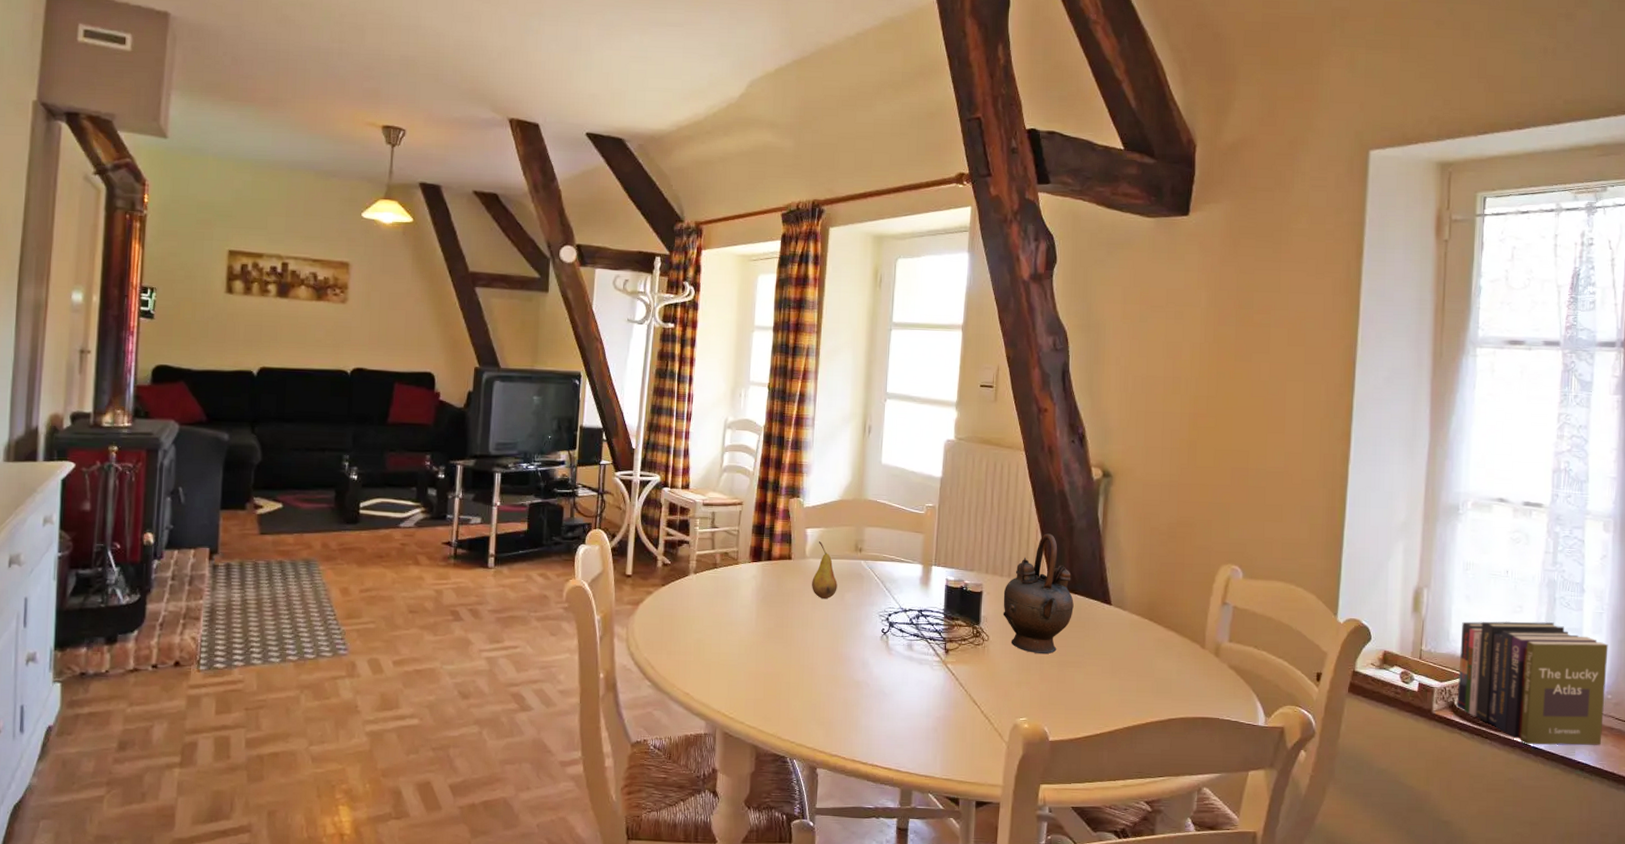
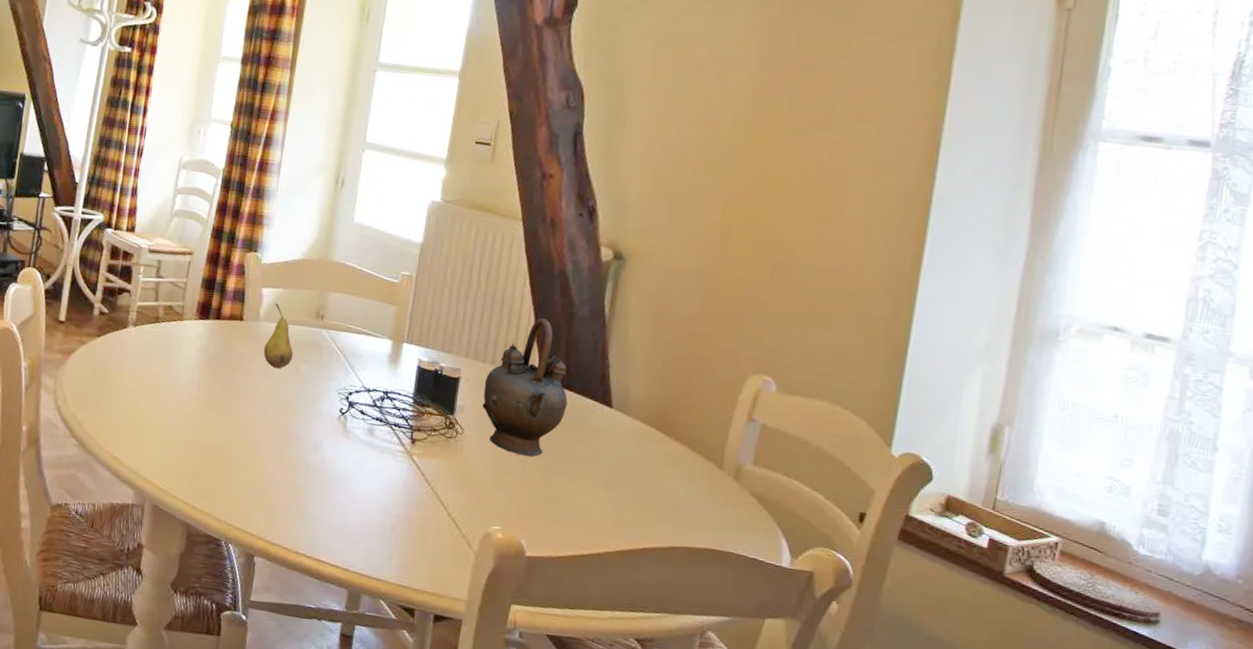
books: present [1457,621,1608,746] -> none [1036,470,1244,640]

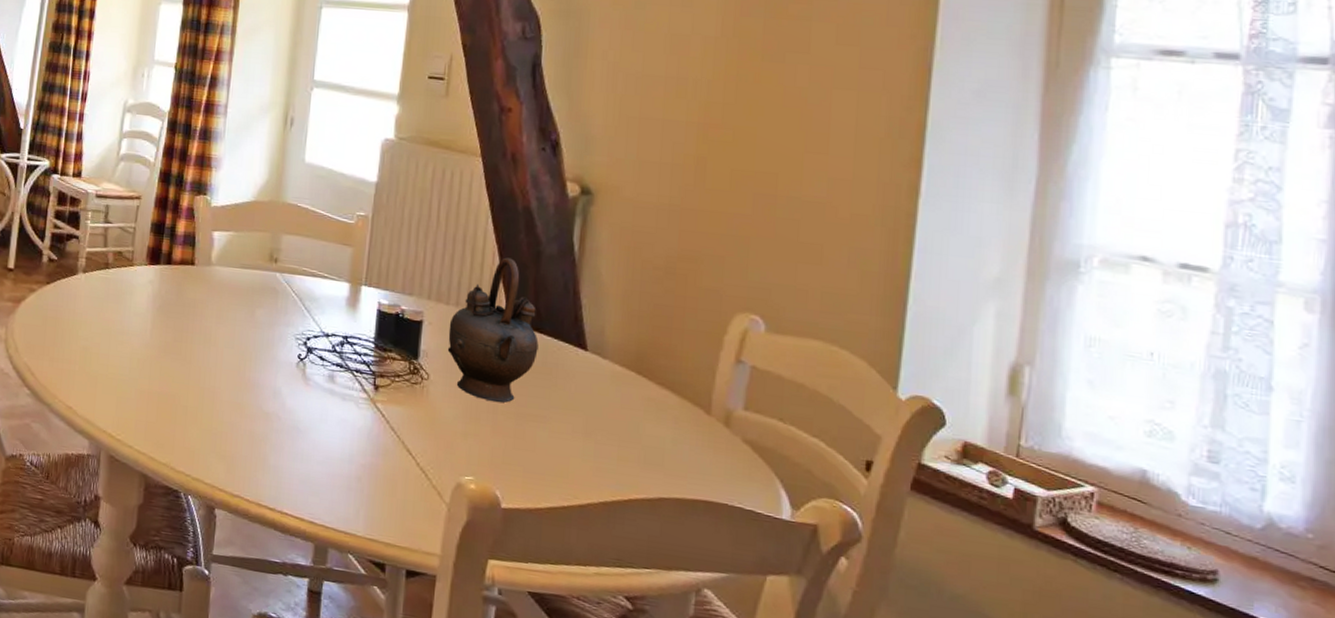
fruit: present [264,303,293,369] -> none [217,247,247,315]

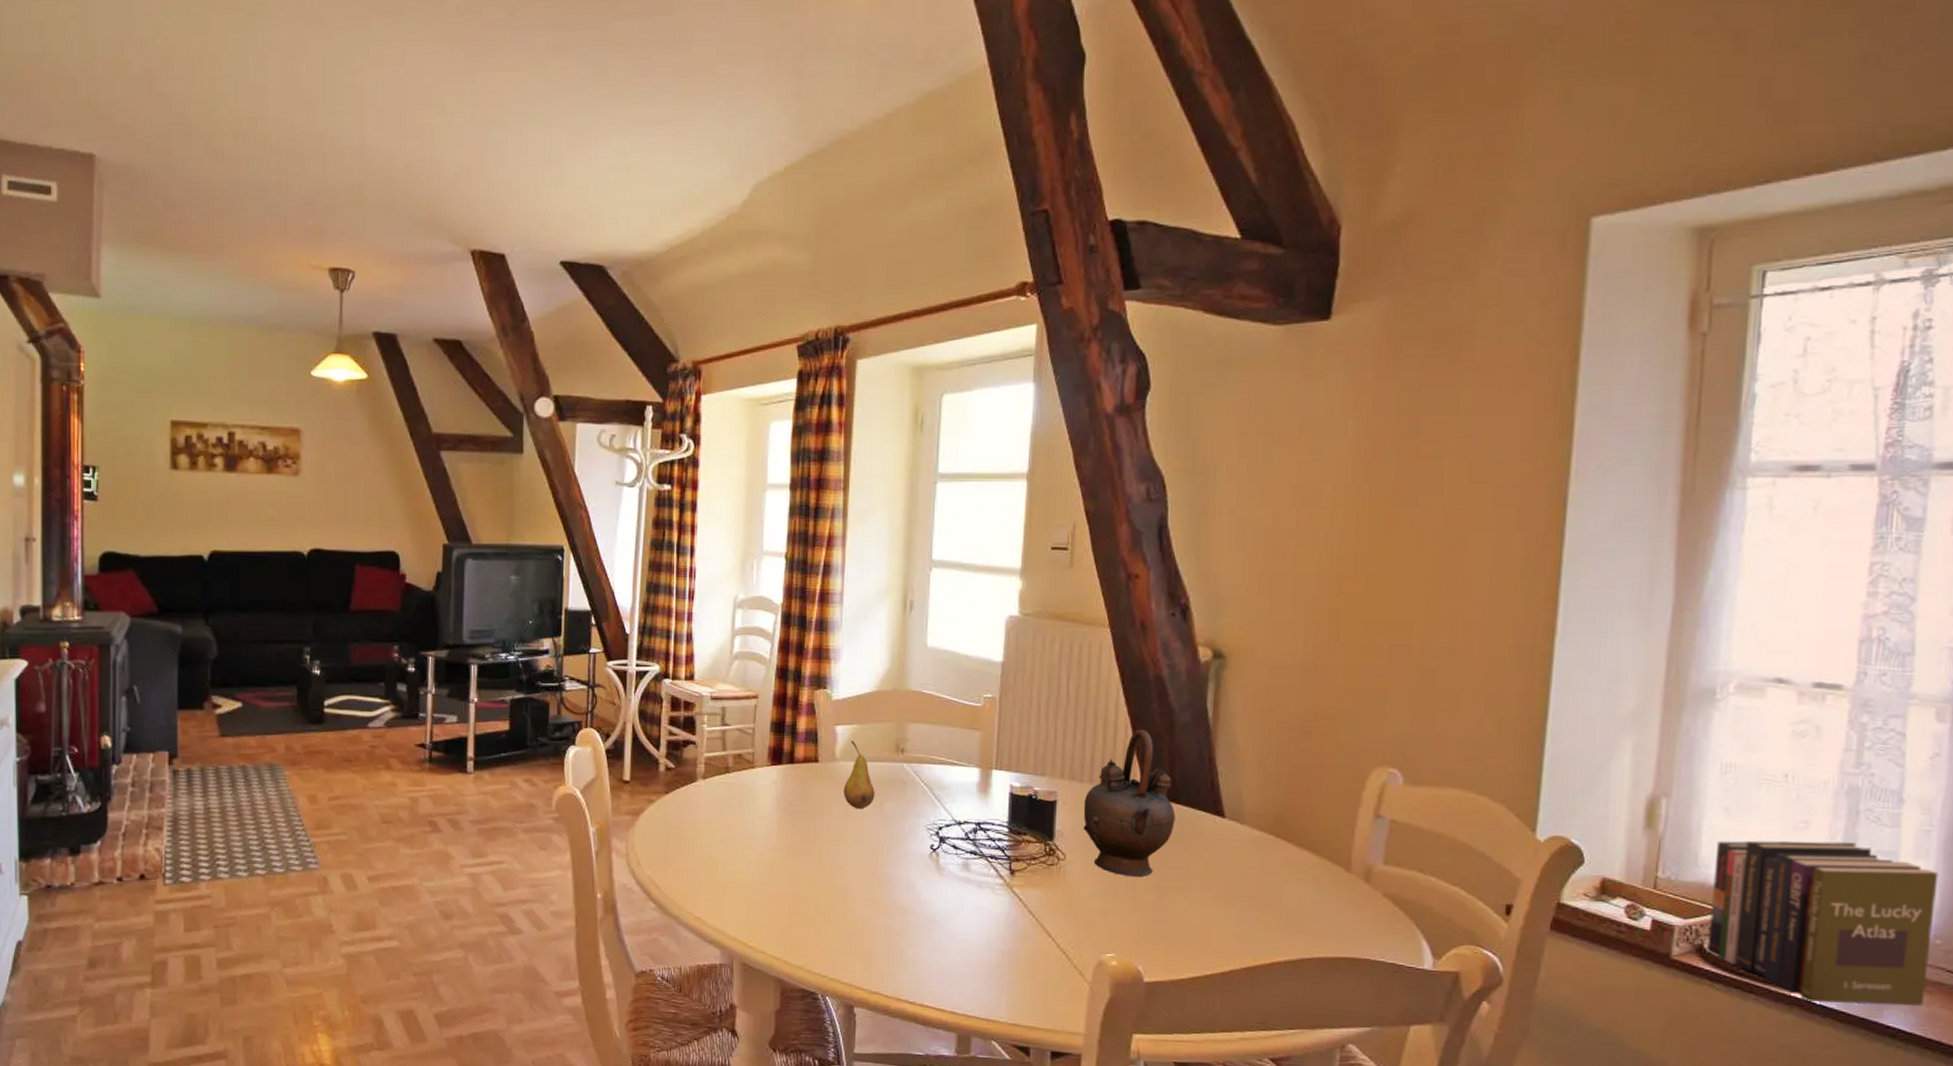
fruit: none [217,247,247,315] -> present [844,740,875,810]
books: none [1071,414,1310,601] -> present [1707,840,1939,1006]

